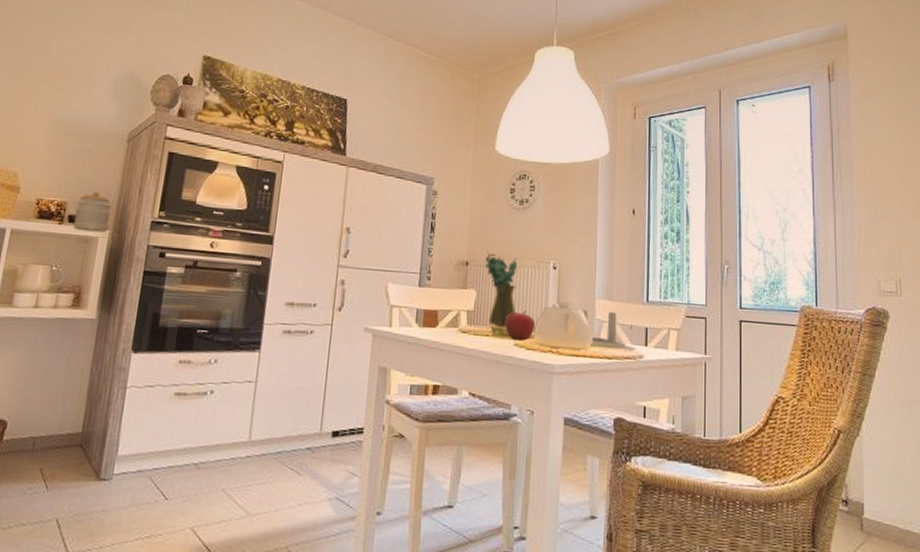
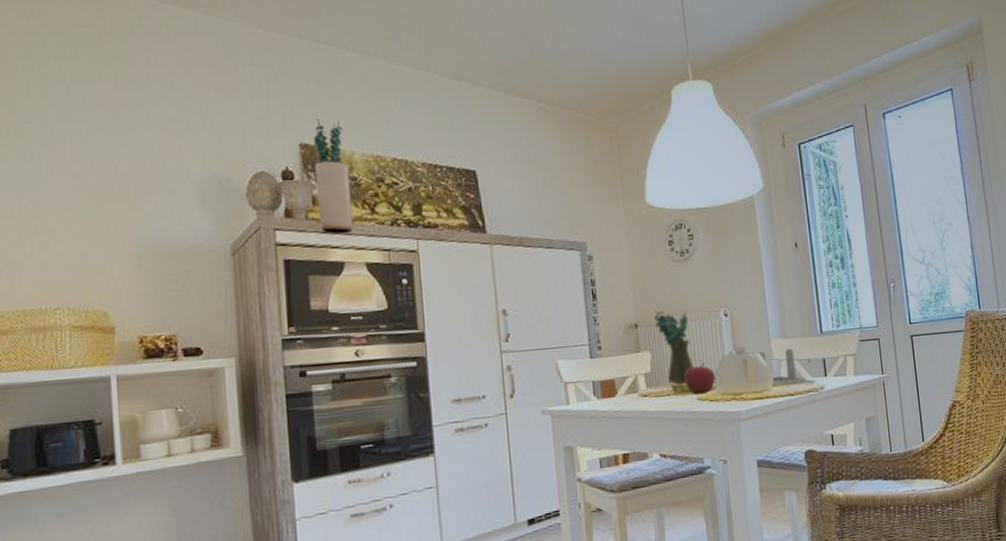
jar: present [73,190,112,233] -> none [189,316,233,364]
vase: none [205,37,242,138] -> present [314,119,354,235]

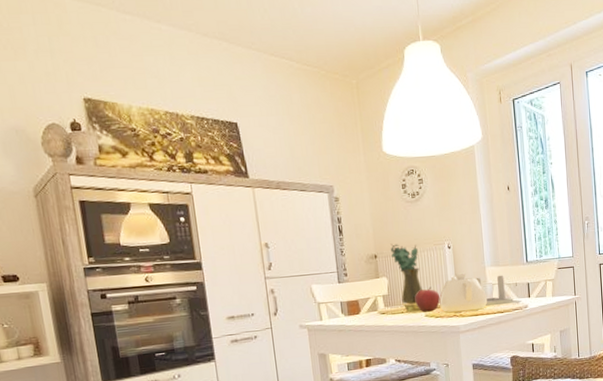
vase: present [314,119,354,235] -> none [95,75,137,179]

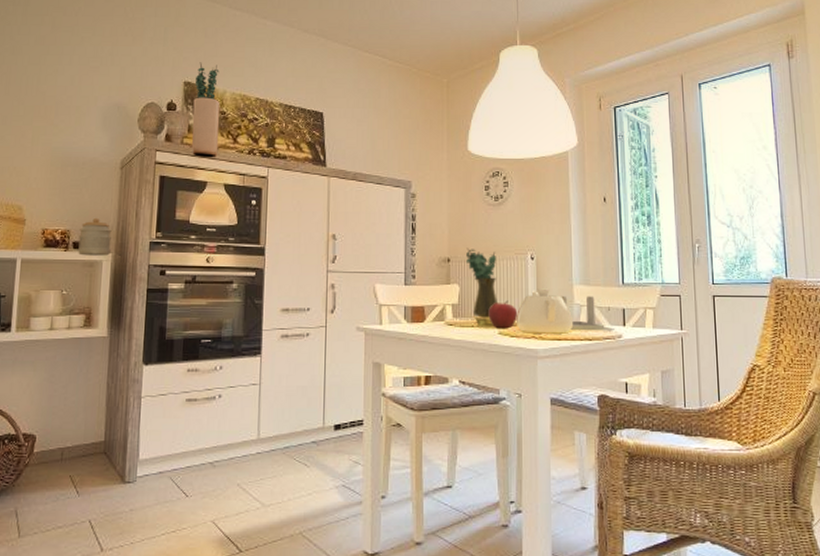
jar: none [6,249,45,289] -> present [78,217,112,256]
vase: none [95,75,137,179] -> present [191,62,221,158]

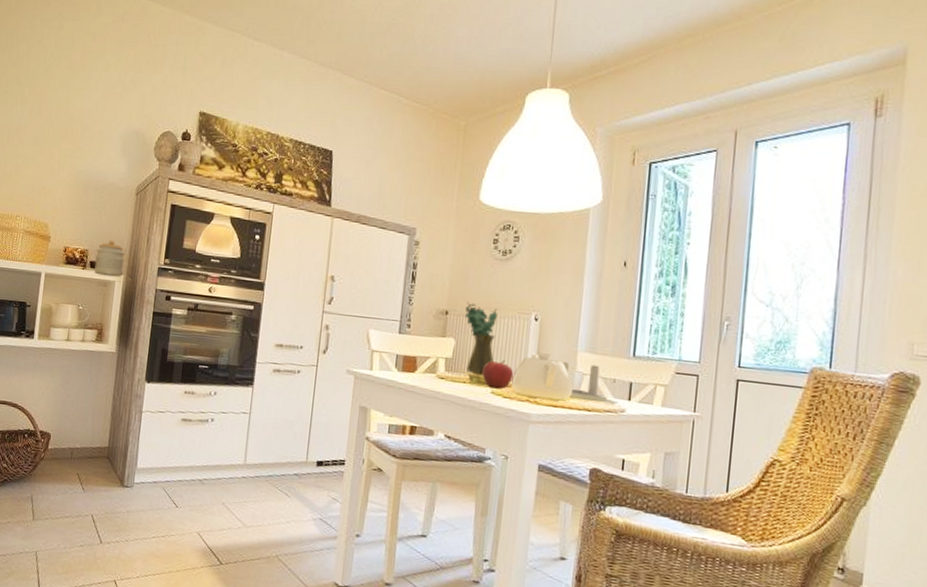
vase: present [191,62,221,158] -> none [202,92,234,191]

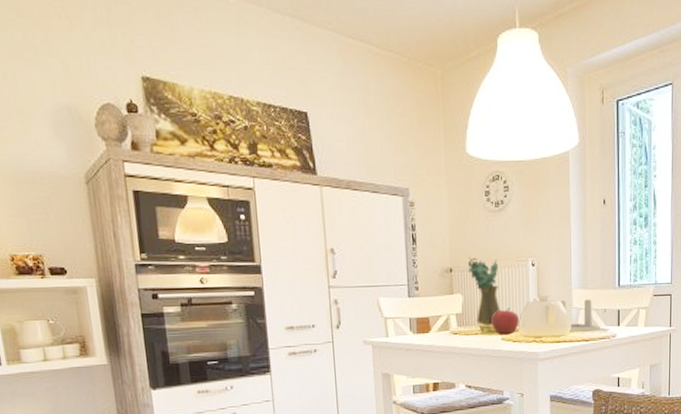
jar: present [94,240,125,277] -> none [53,240,93,282]

